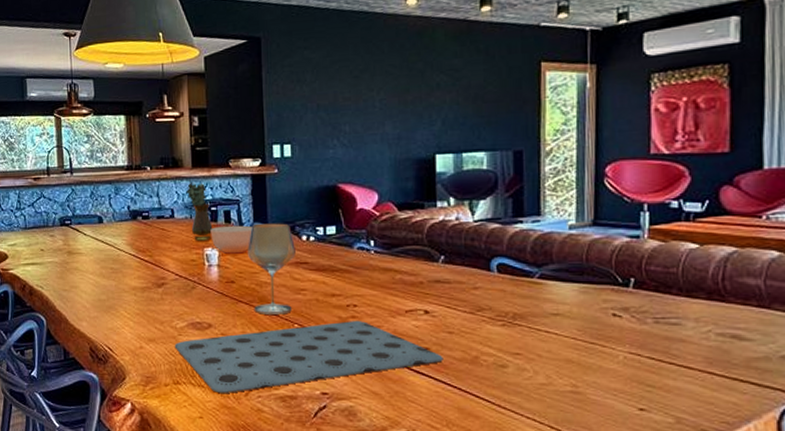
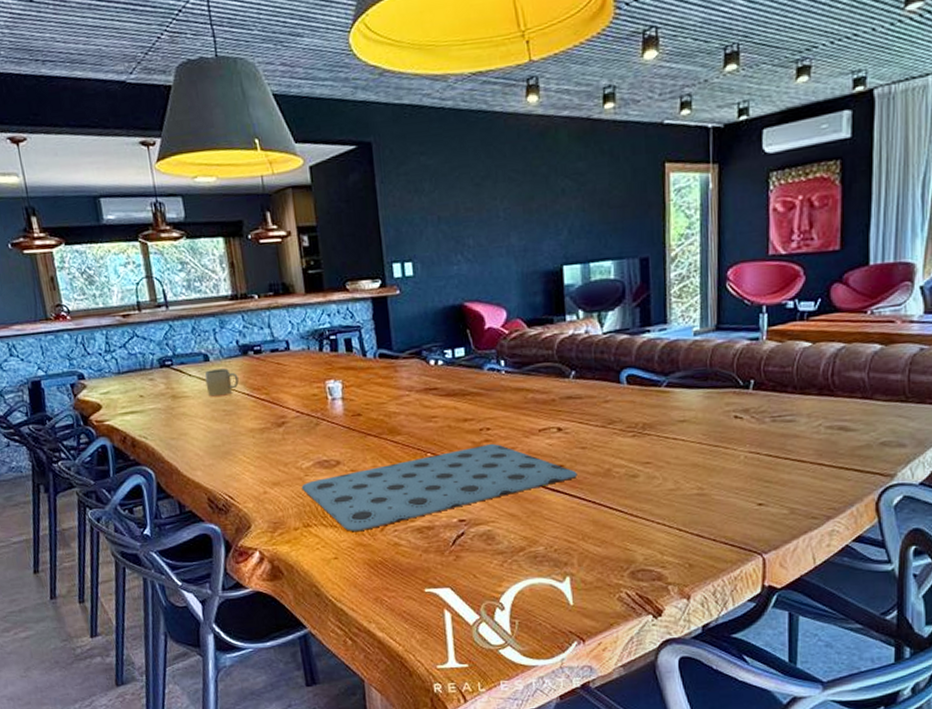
mug: none [98,230,127,255] -> present [205,368,239,397]
vase: present [186,180,213,243] -> none [301,307,334,376]
bowl: present [210,225,253,255] -> none [331,353,377,386]
wine glass: present [248,223,296,315] -> none [373,348,424,446]

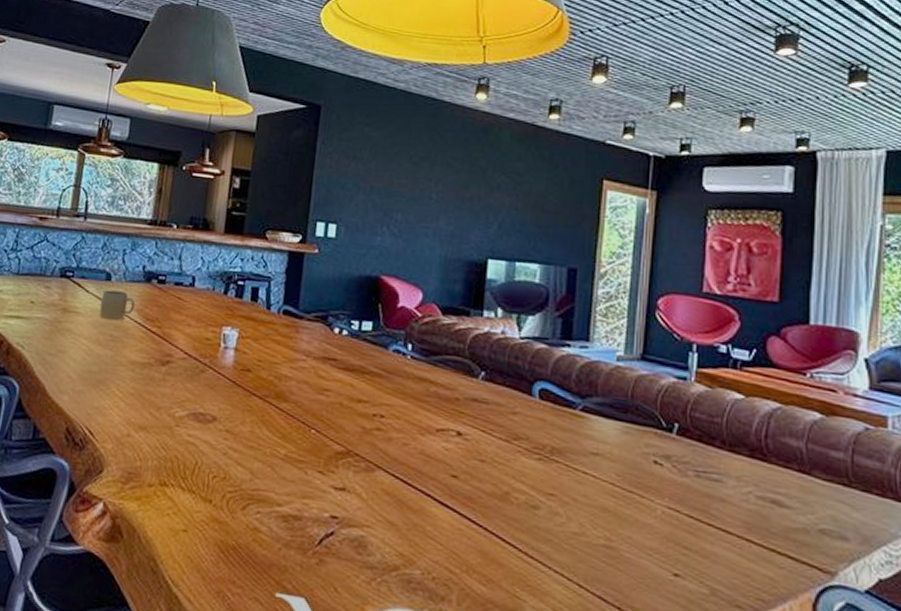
placemat: present [301,443,577,532] -> none [168,432,472,505]

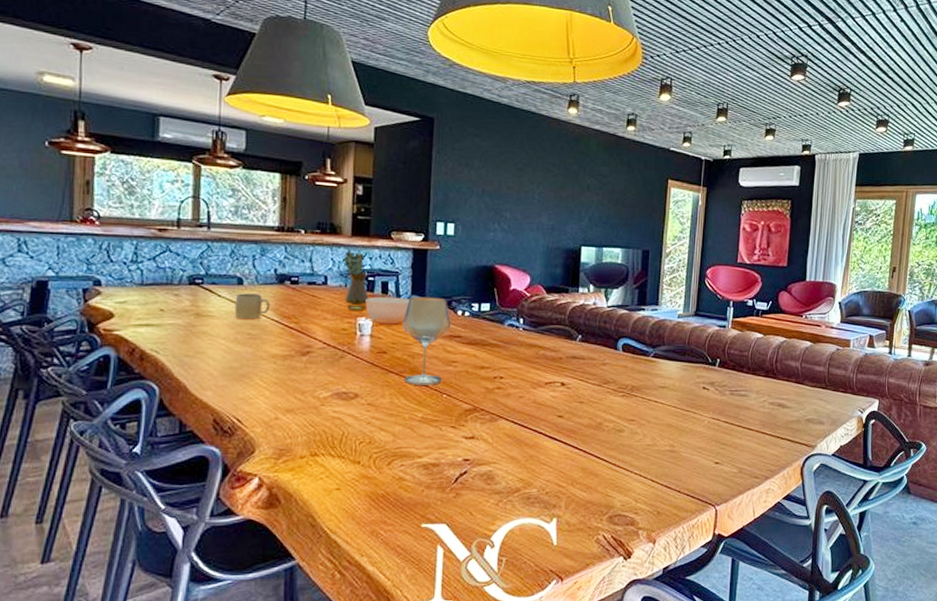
vase: none [211,247,237,321] -> present [343,248,369,313]
bowl: none [232,304,281,340] -> present [365,296,410,326]
wine glass: none [268,307,326,417] -> present [403,296,450,385]

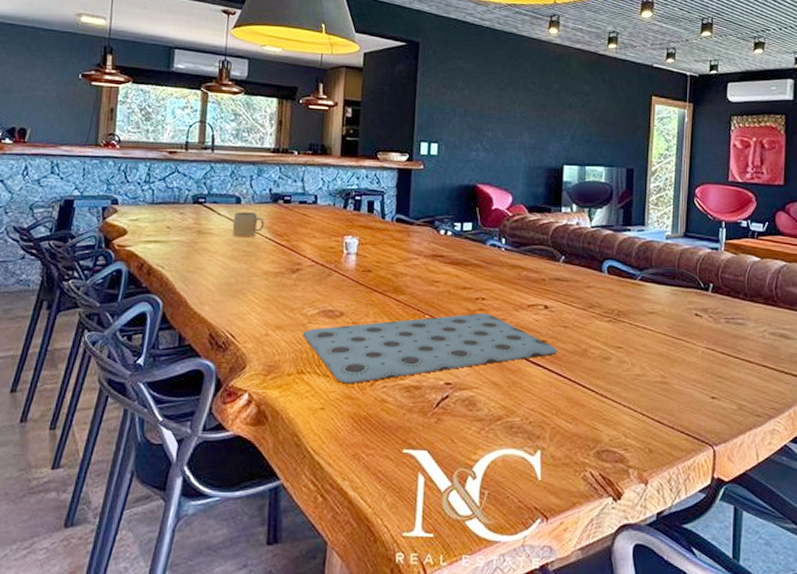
placemat: none [315,391,574,464] -> present [302,312,558,384]
vase: present [343,248,369,313] -> none [332,168,355,231]
bowl: present [365,296,410,326] -> none [352,215,394,245]
wine glass: present [403,296,450,385] -> none [387,215,433,305]

